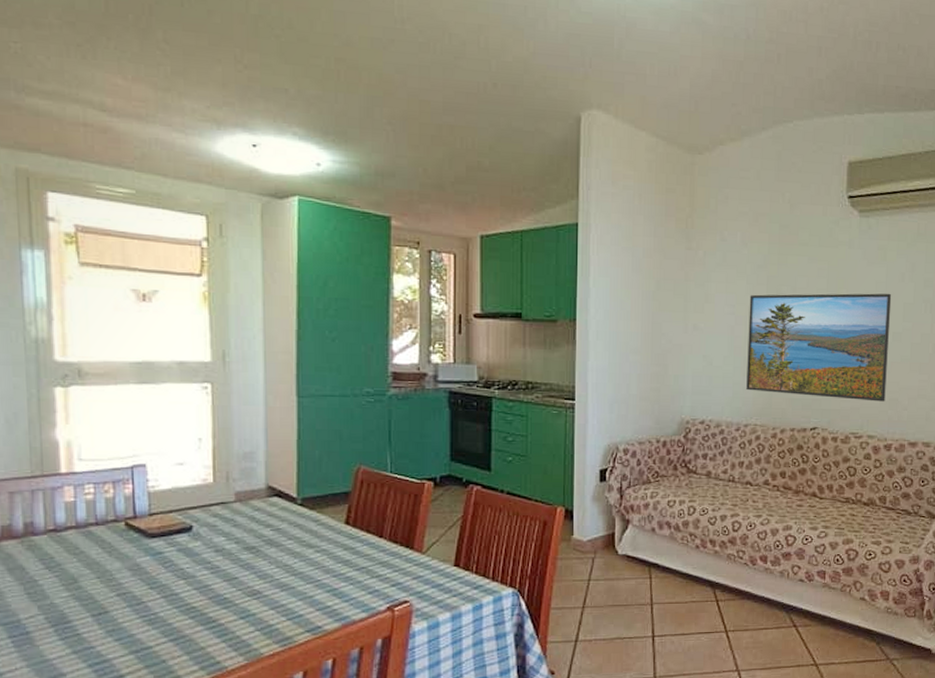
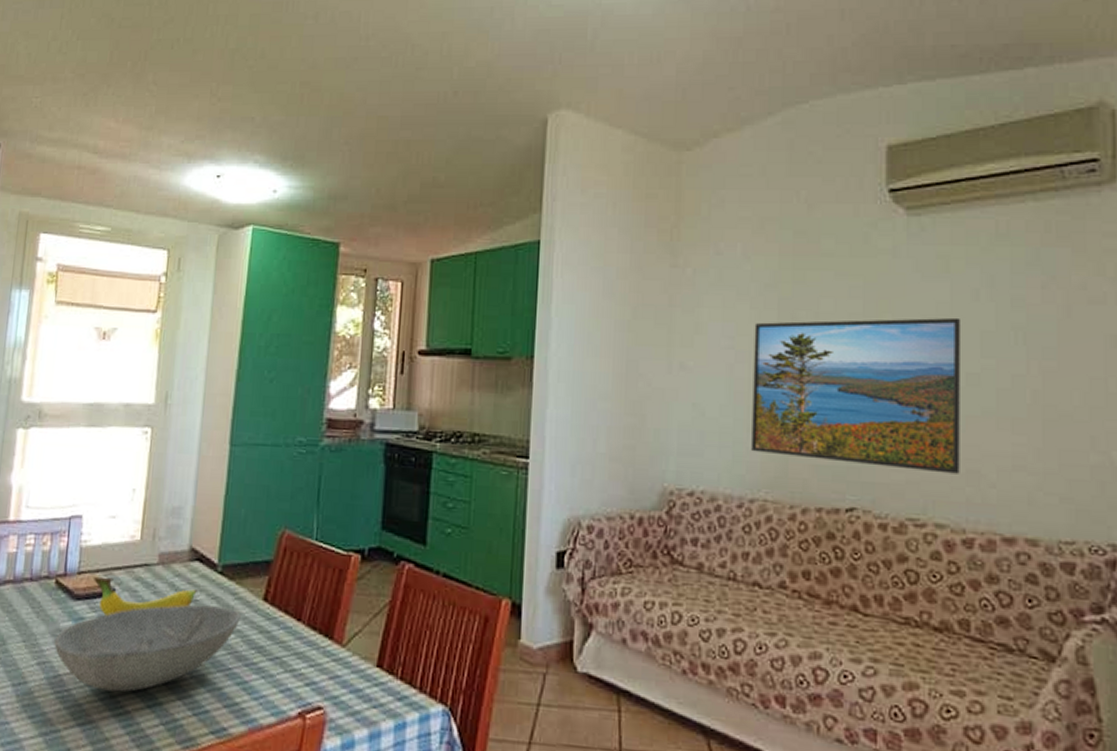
bowl: none [133,532,325,610] -> present [54,605,241,692]
fruit: none [166,516,279,549] -> present [93,577,197,616]

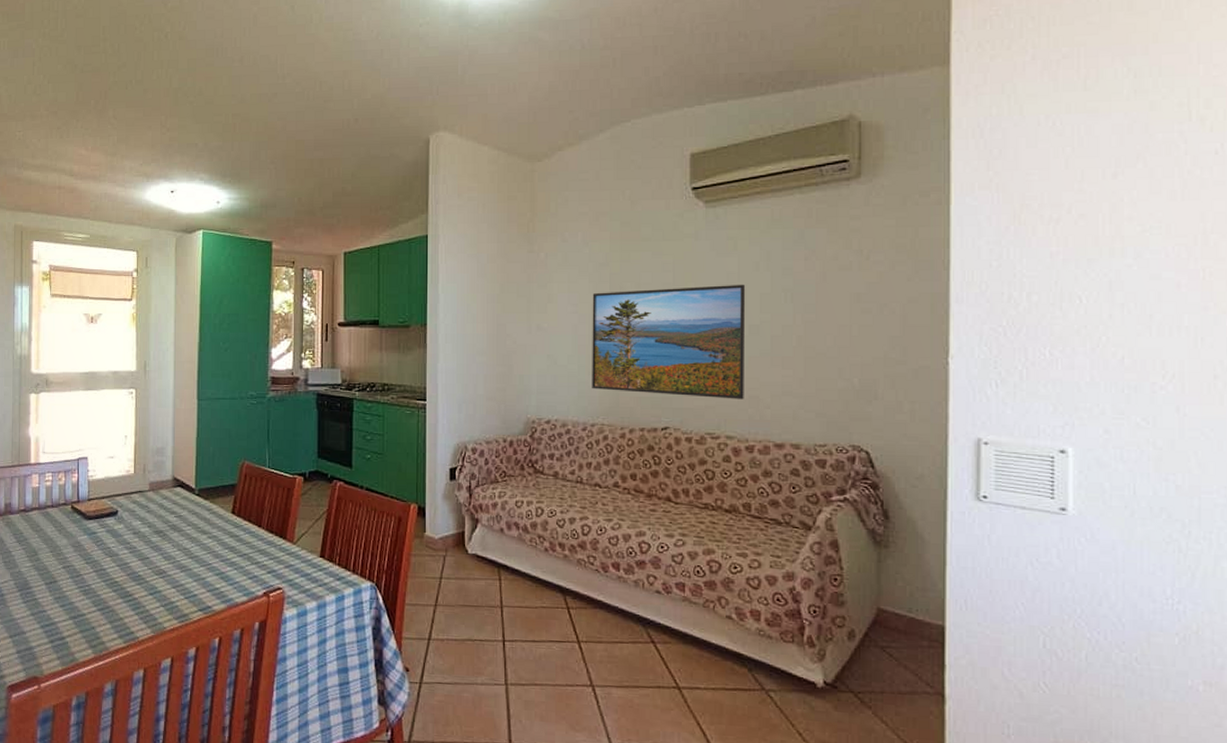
bowl: present [54,605,241,692] -> none [75,519,215,585]
fruit: present [93,577,197,616] -> none [100,502,181,530]

